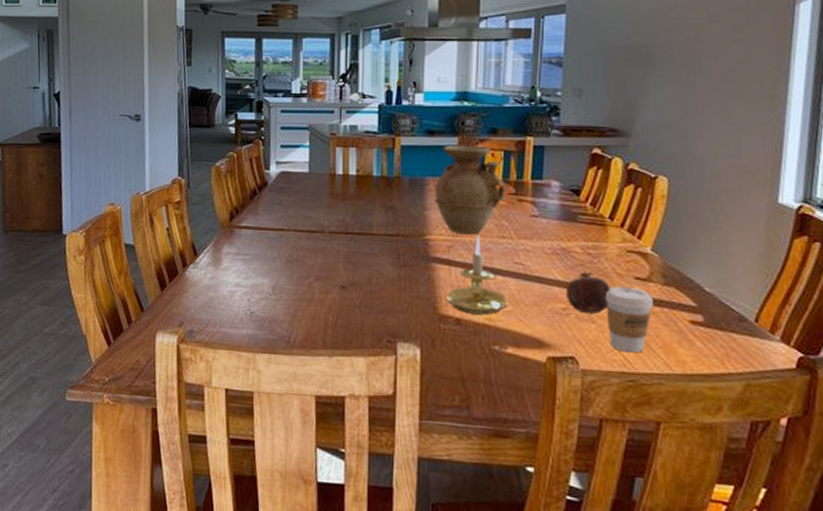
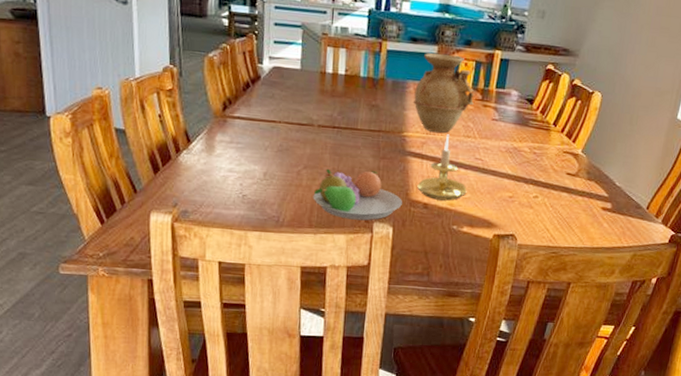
fruit bowl: none [326,279,430,340] -> present [313,168,402,221]
fruit: present [567,270,611,315] -> none [513,166,548,202]
coffee cup: present [606,286,653,353] -> none [541,179,578,232]

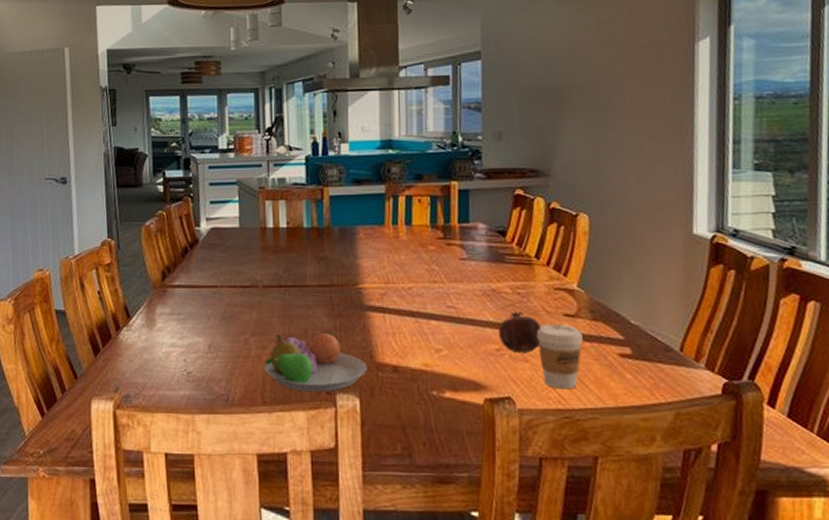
vase: present [412,53,474,133] -> none [364,192,435,280]
candle holder: present [417,134,467,201] -> none [382,281,443,361]
fruit: none [513,166,548,202] -> present [499,310,542,354]
coffee cup: none [541,179,578,232] -> present [537,324,583,389]

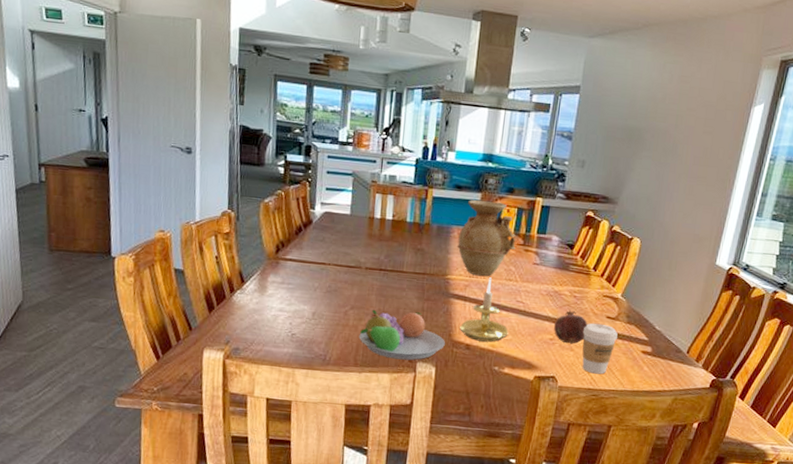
vase: none [364,192,435,280] -> present [456,200,516,276]
candle holder: none [382,281,443,361] -> present [460,277,509,342]

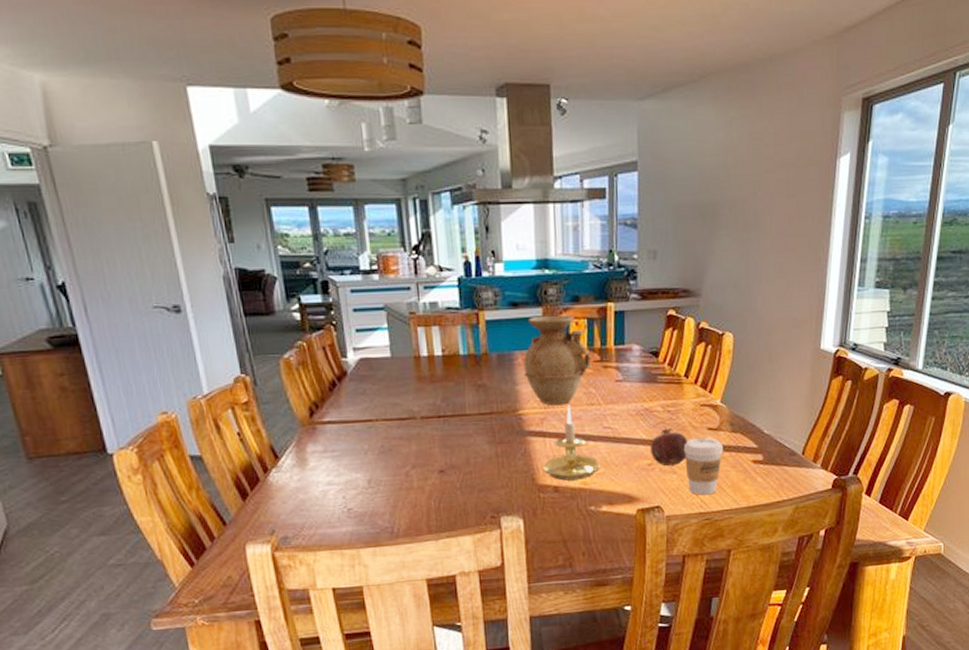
fruit bowl: present [359,309,445,360] -> none [427,459,529,518]

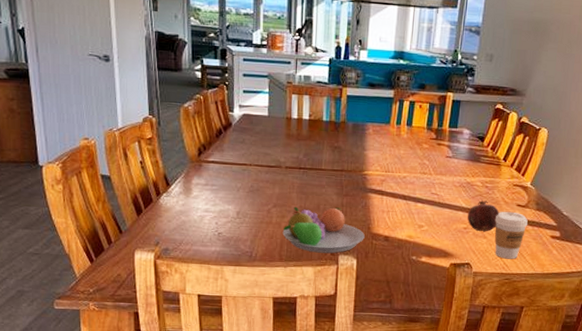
fruit bowl: none [427,459,529,518] -> present [282,206,365,254]
vase: present [523,315,592,405] -> none [372,97,429,170]
candle holder: present [543,405,600,481] -> none [378,171,425,233]

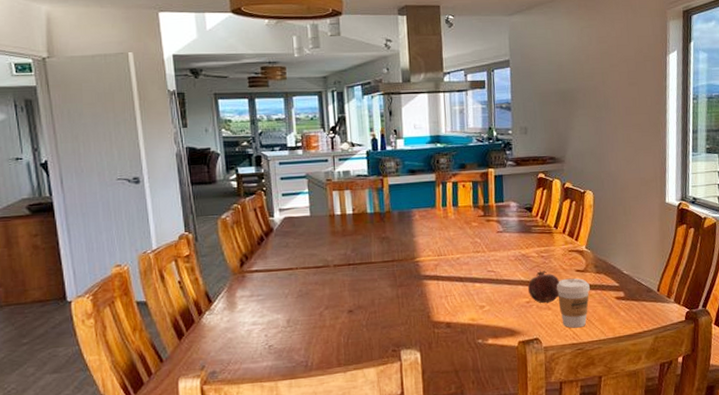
fruit bowl: present [282,206,365,254] -> none [338,300,425,352]

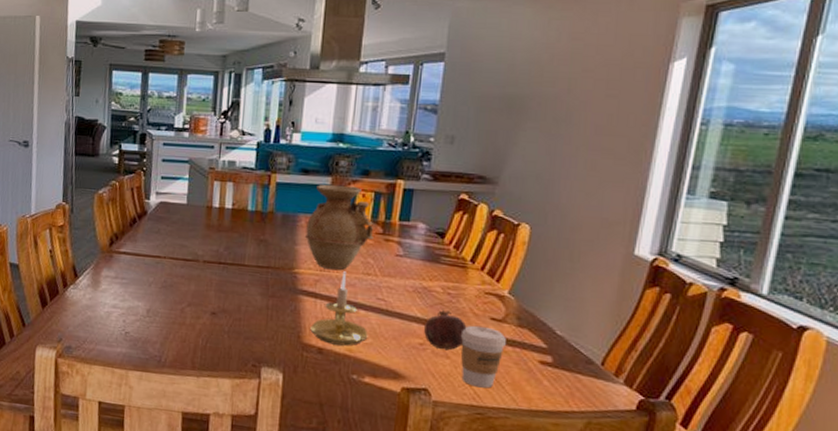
vase: none [420,179,477,253] -> present [304,184,374,270]
candle holder: none [437,253,486,318] -> present [310,271,368,346]

